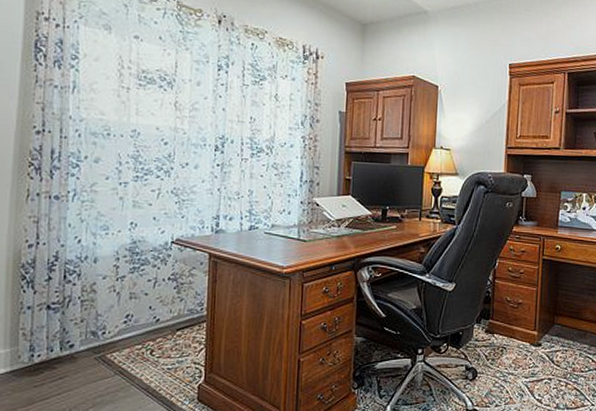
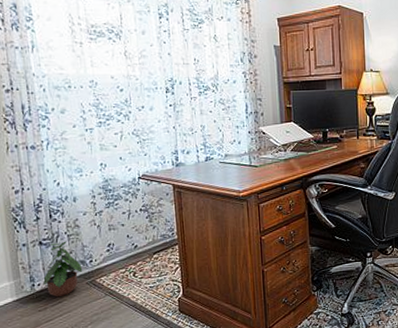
potted plant: none [43,307,93,373] -> present [42,241,83,298]

